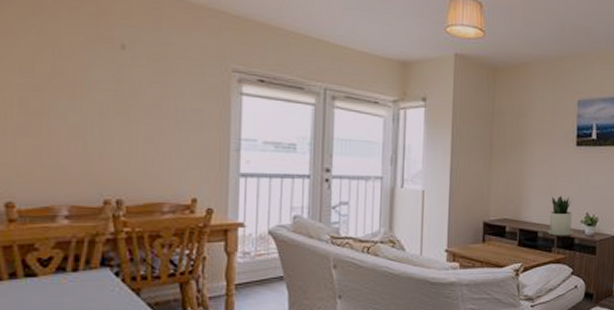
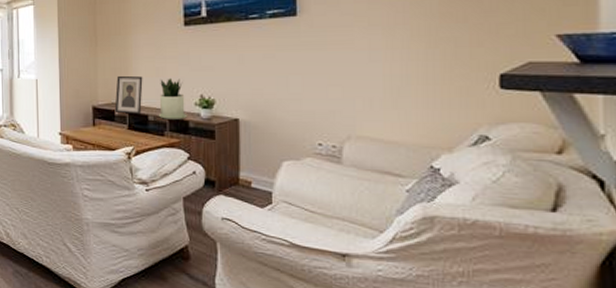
picture frame: none [506,191,535,230] -> present [114,75,143,114]

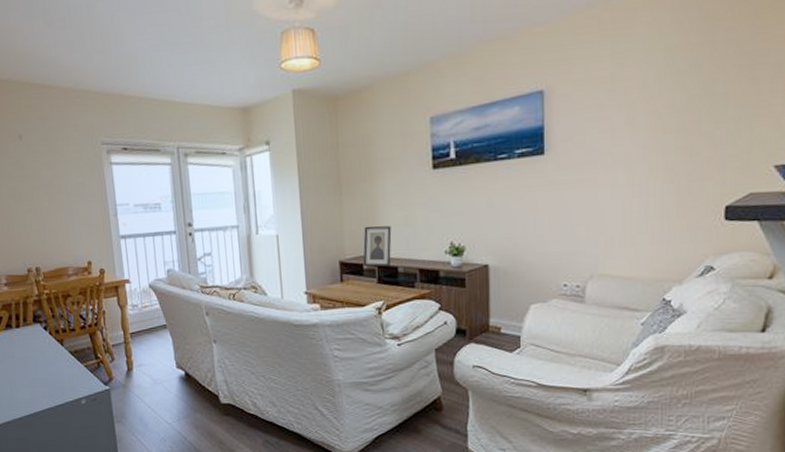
planter: present [158,77,188,121] -> none [408,225,439,271]

